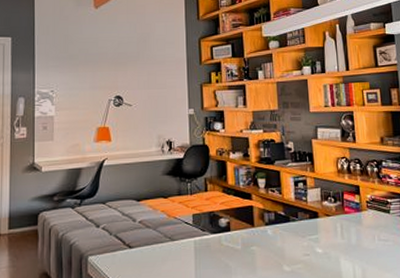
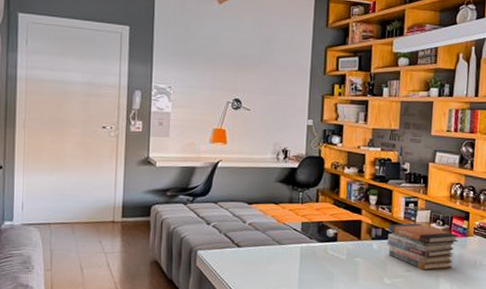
book stack: none [280,202,352,253] -> present [387,223,458,271]

